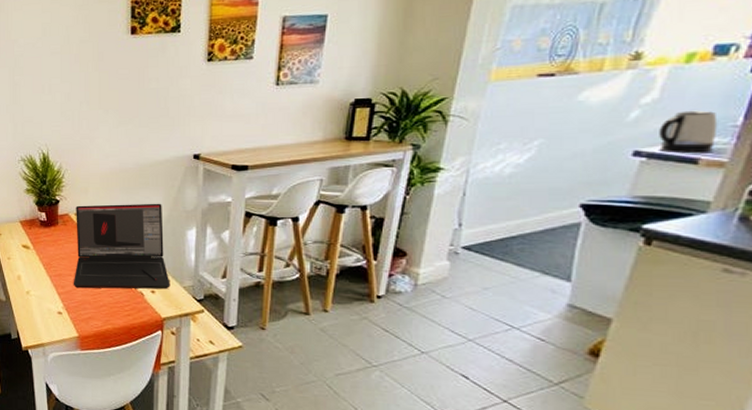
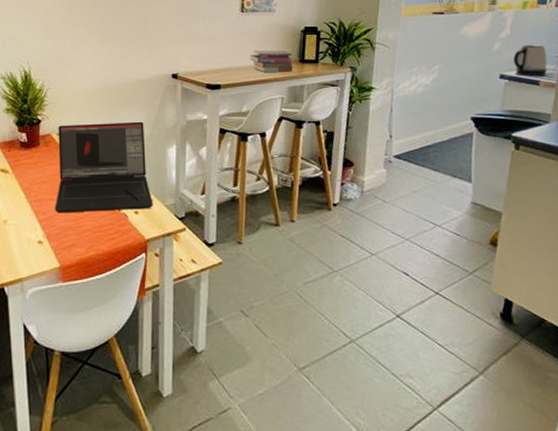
books: none [285,127,338,152] -> present [250,50,293,72]

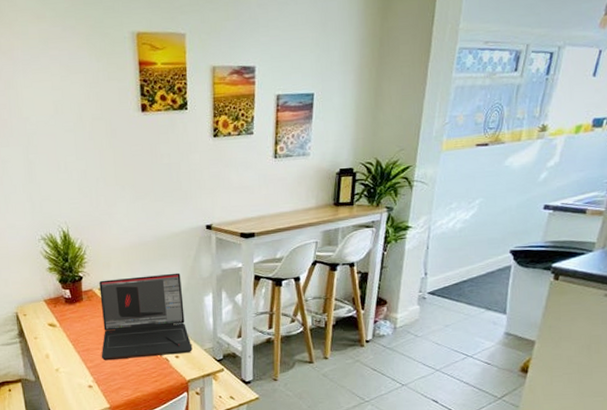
books: present [250,50,293,72] -> none [284,194,328,218]
kettle: present [513,44,548,77] -> none [560,170,597,206]

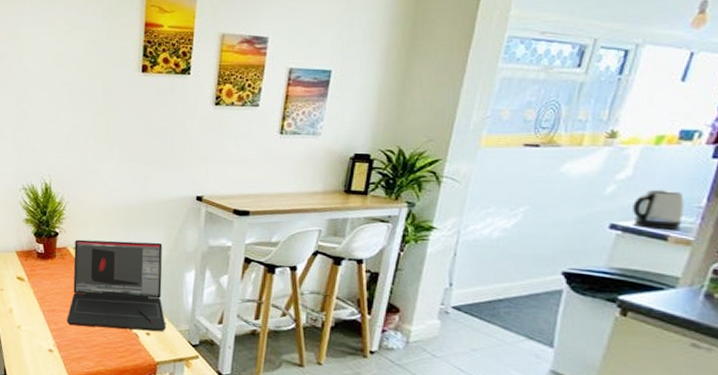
kettle: none [560,170,597,206] -> present [633,189,684,231]

